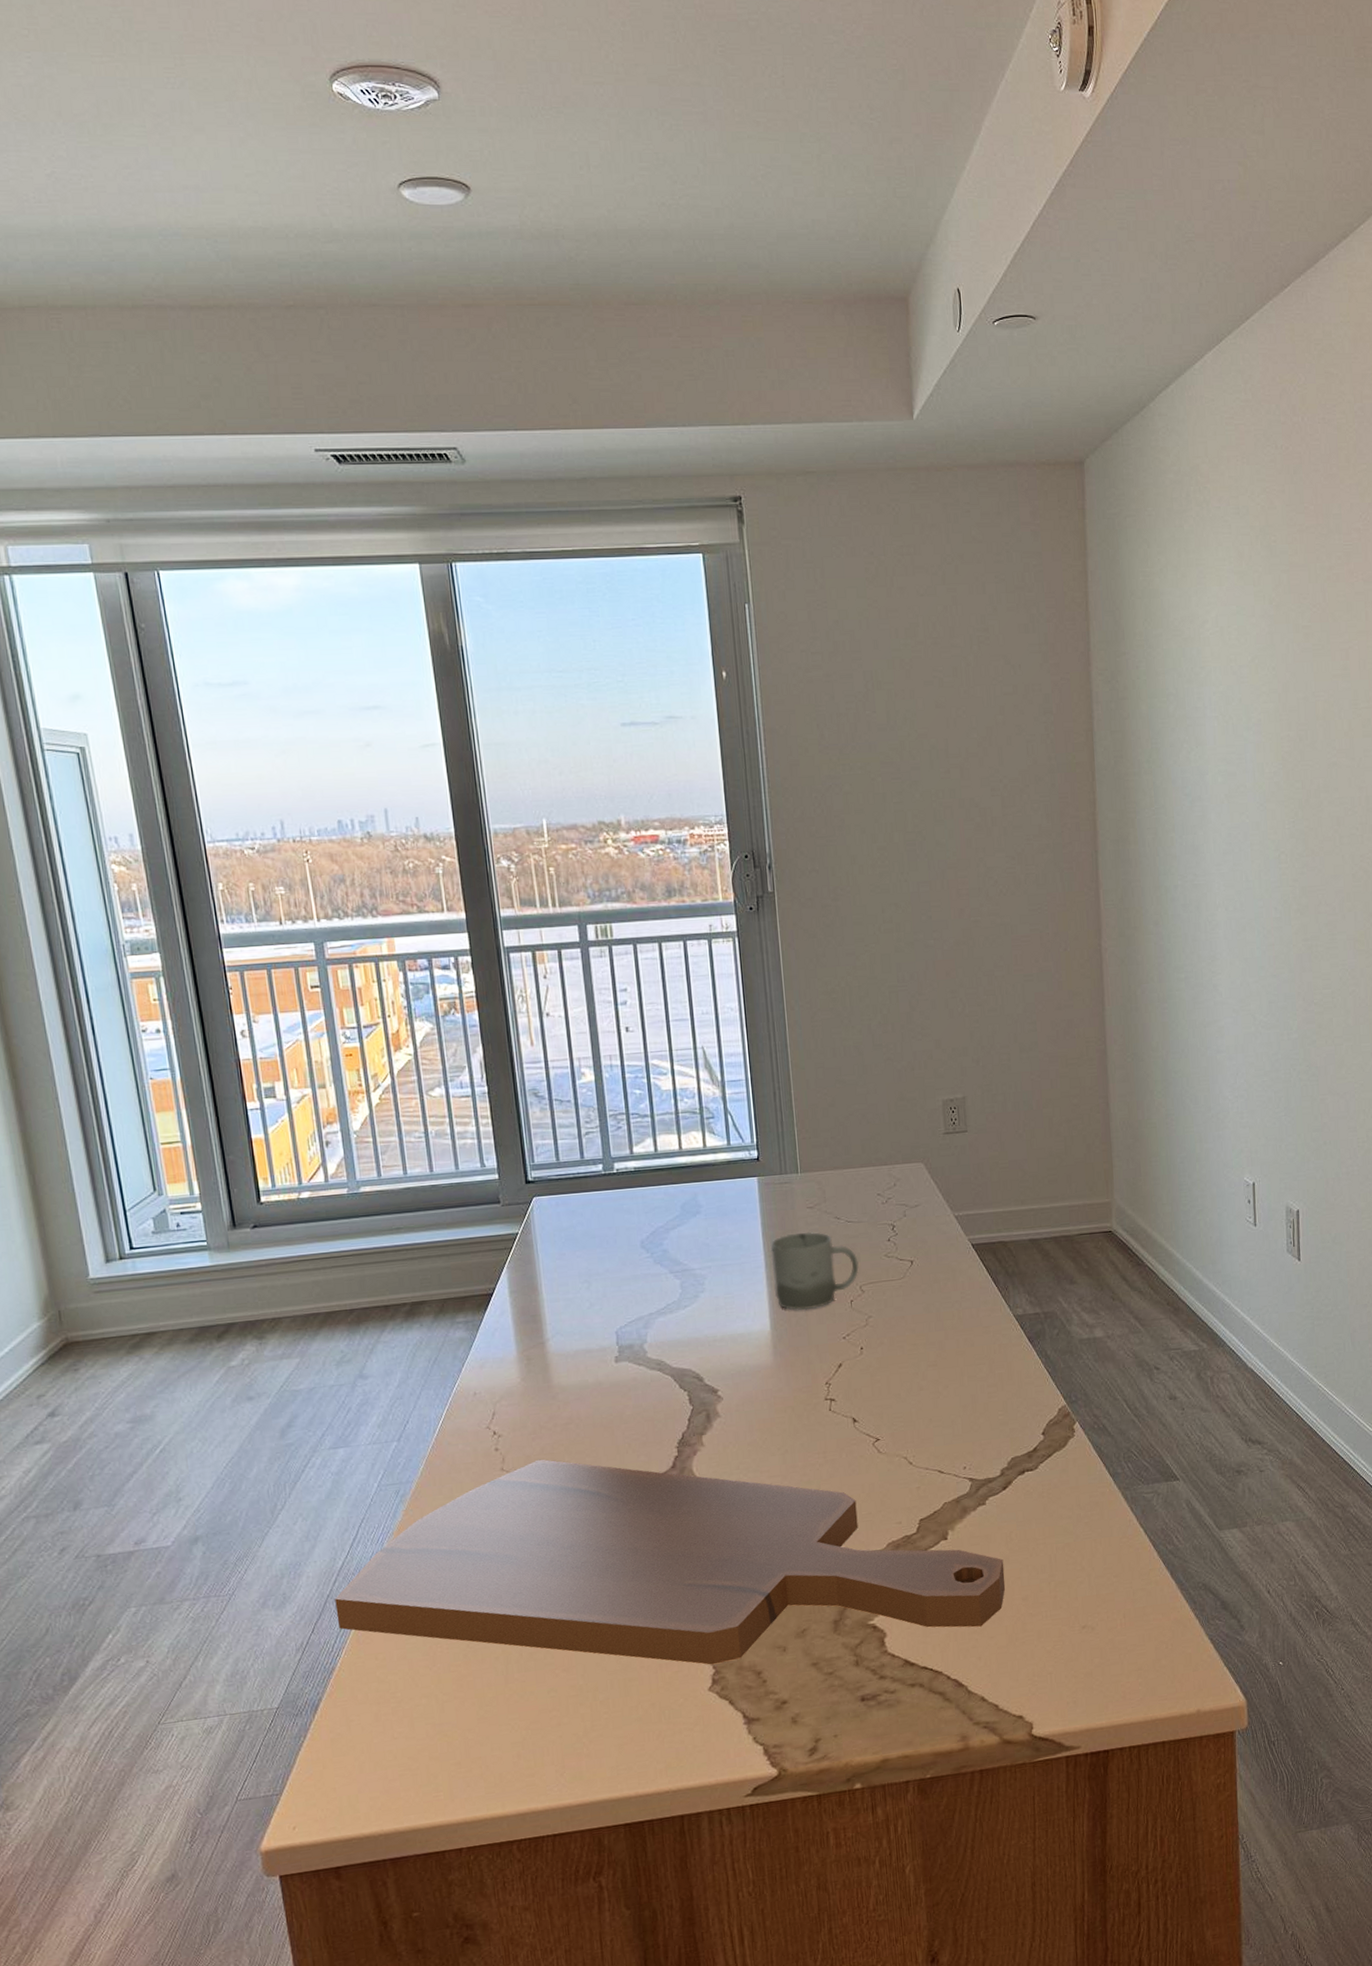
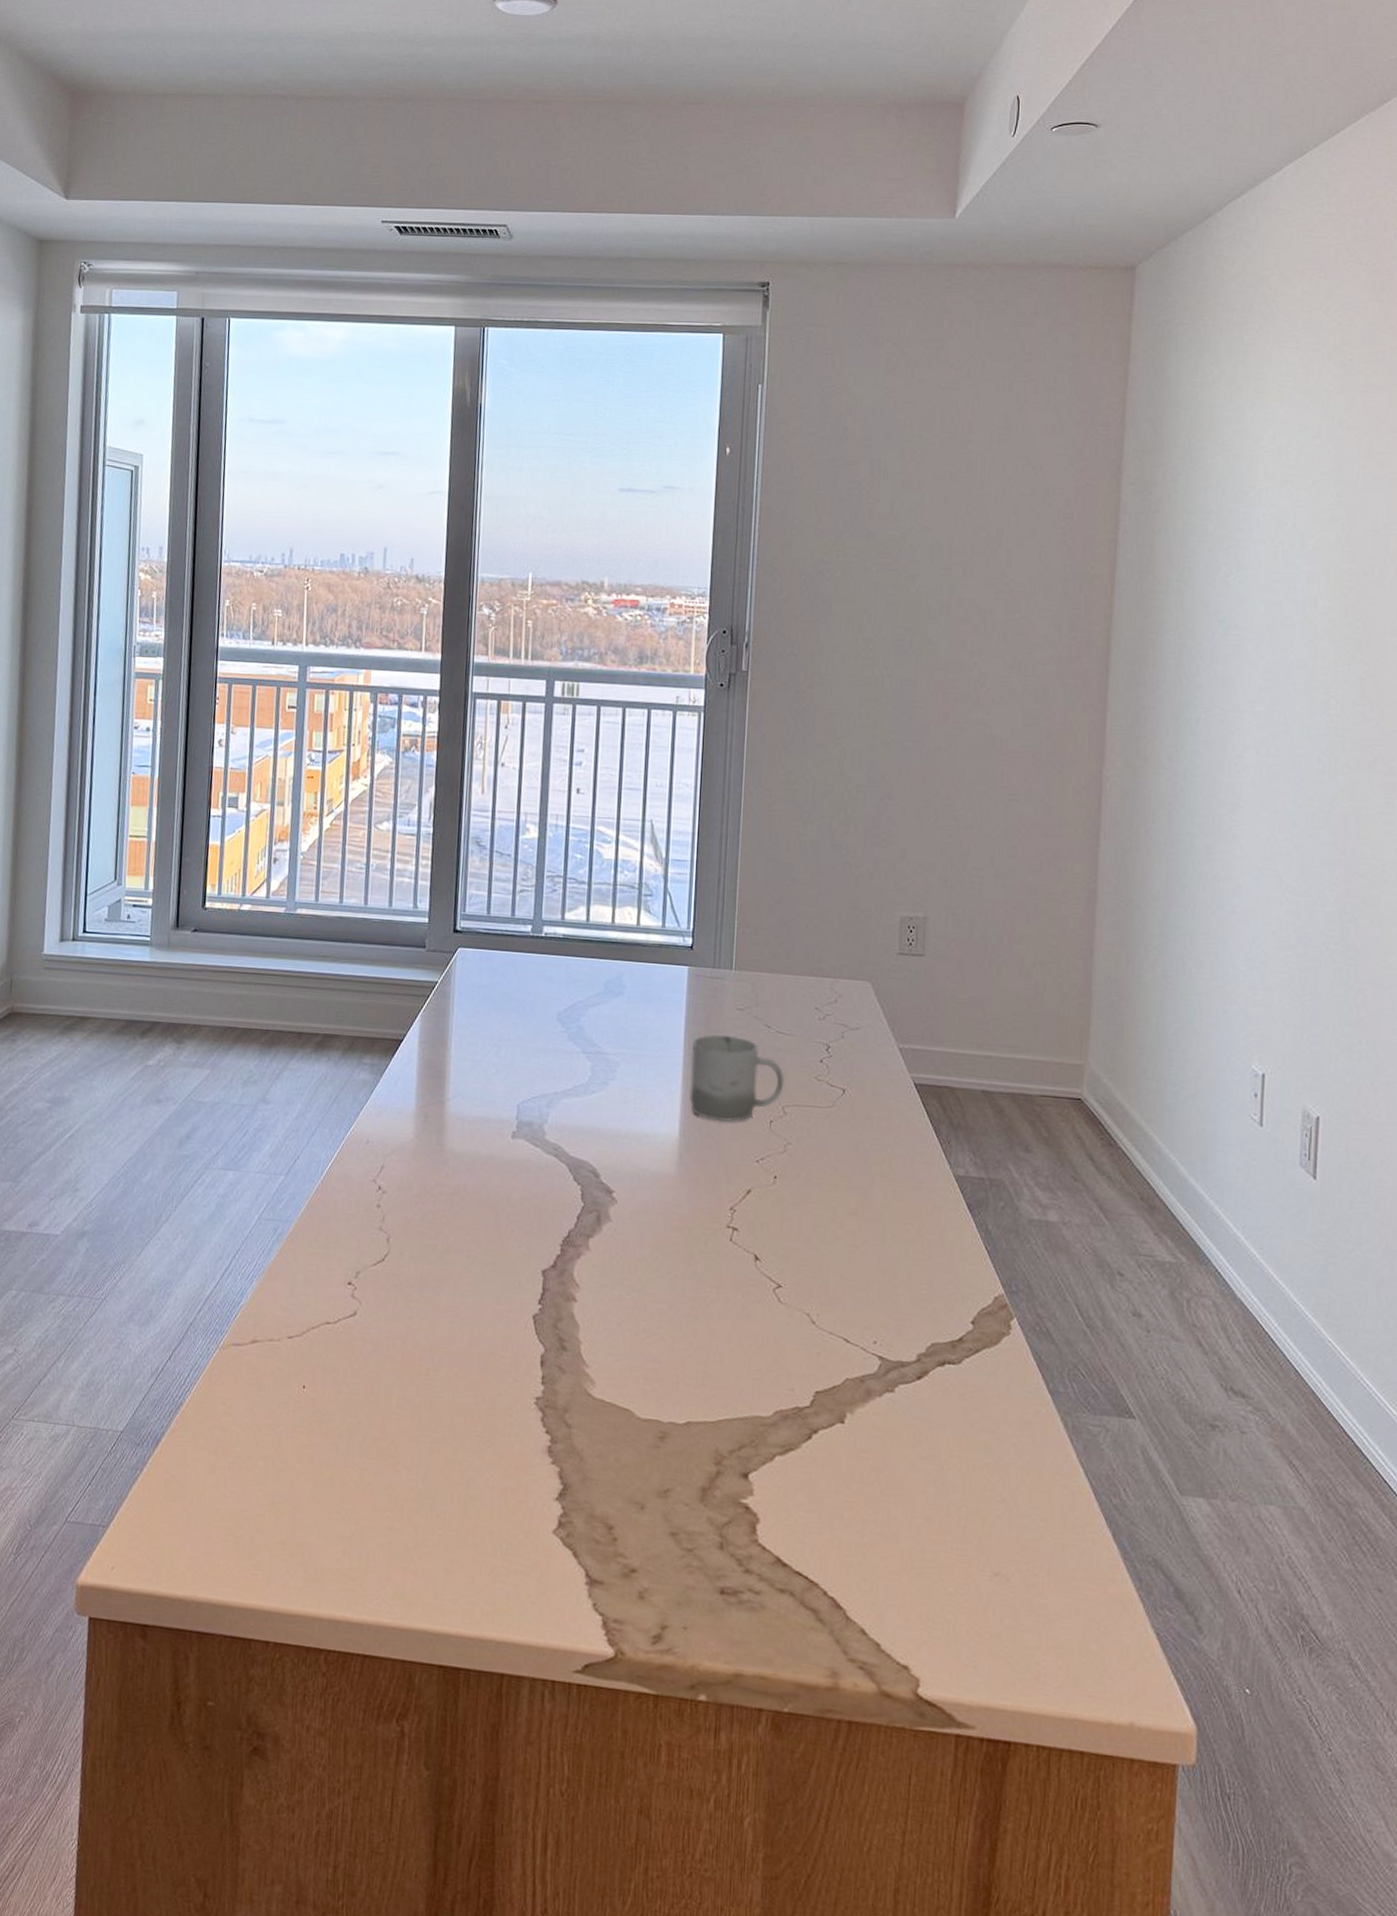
cutting board: present [335,1459,1006,1665] -> none [194,1226,908,1540]

